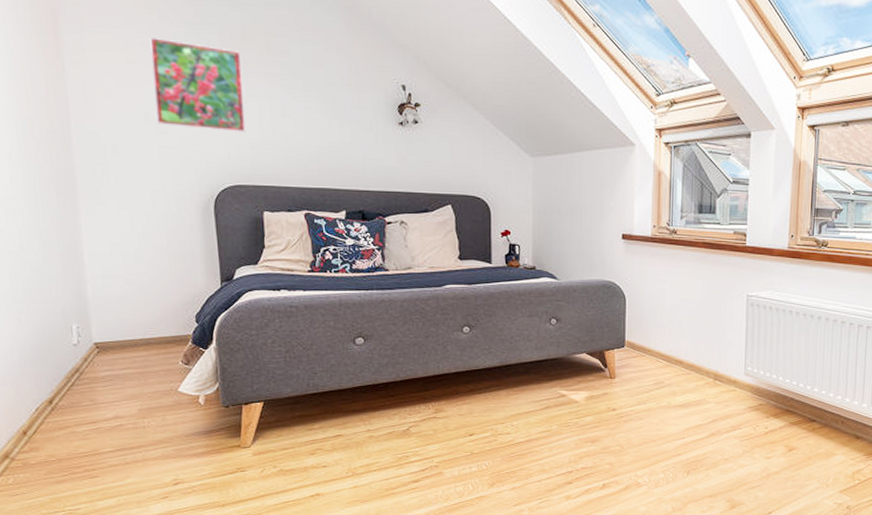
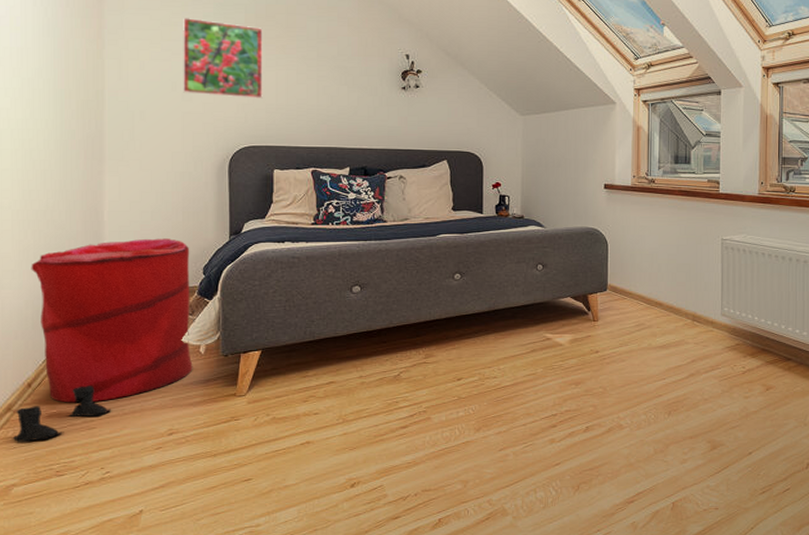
laundry hamper: none [11,283,194,452] -> present [31,238,193,403]
boots: none [13,434,113,490] -> present [12,385,112,443]

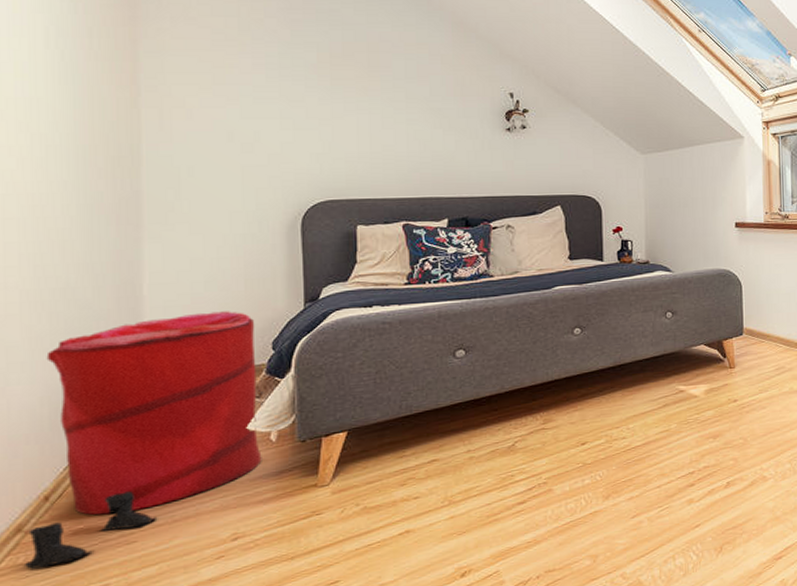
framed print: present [182,18,264,100] -> none [239,59,343,148]

